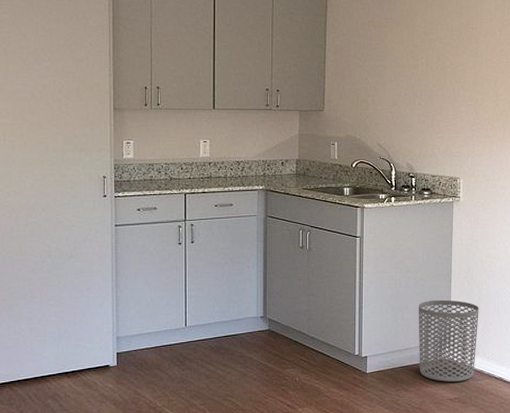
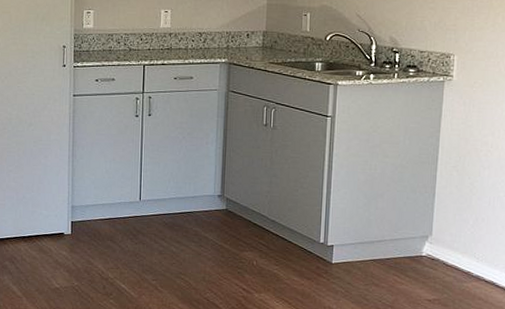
waste bin: present [418,299,479,382] -> none [393,189,470,282]

